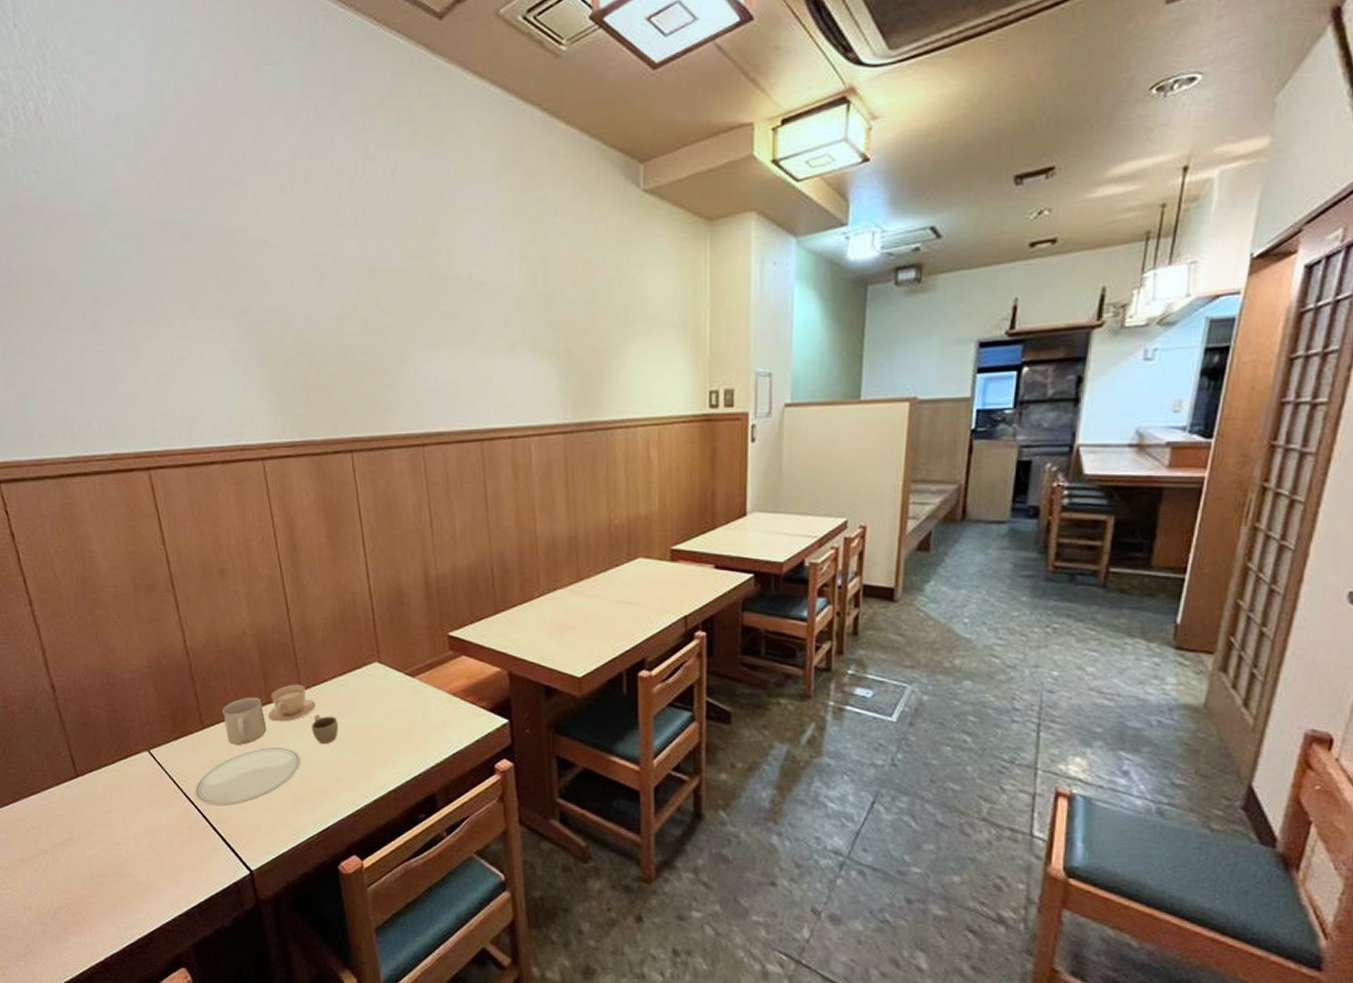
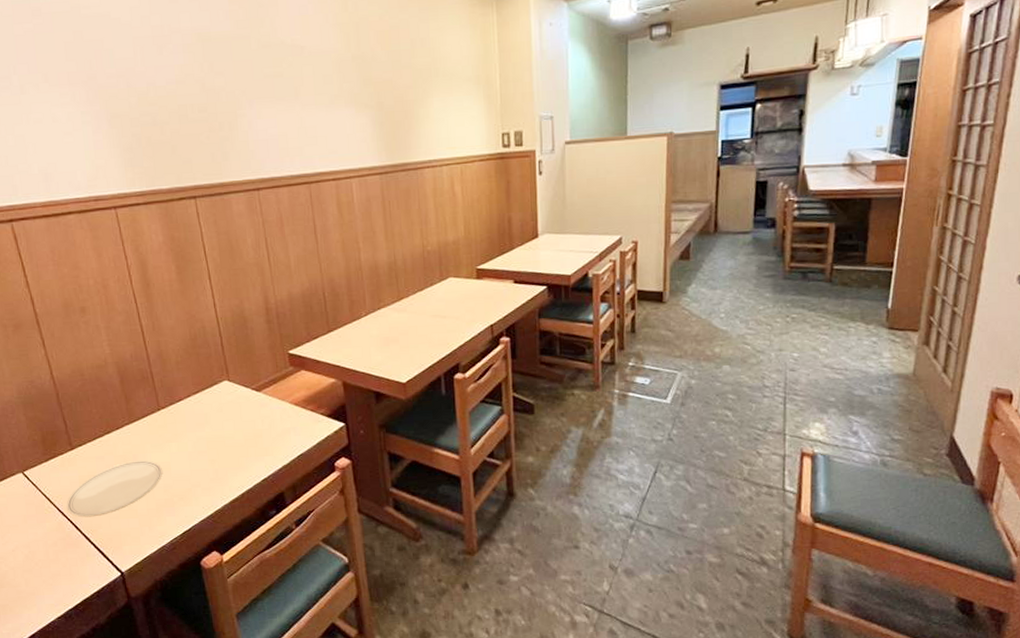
cup: present [222,697,267,745] -> none [89,418,130,462]
teacup: present [267,684,316,722] -> none [130,404,174,439]
cup: present [311,714,338,745] -> none [170,430,195,456]

